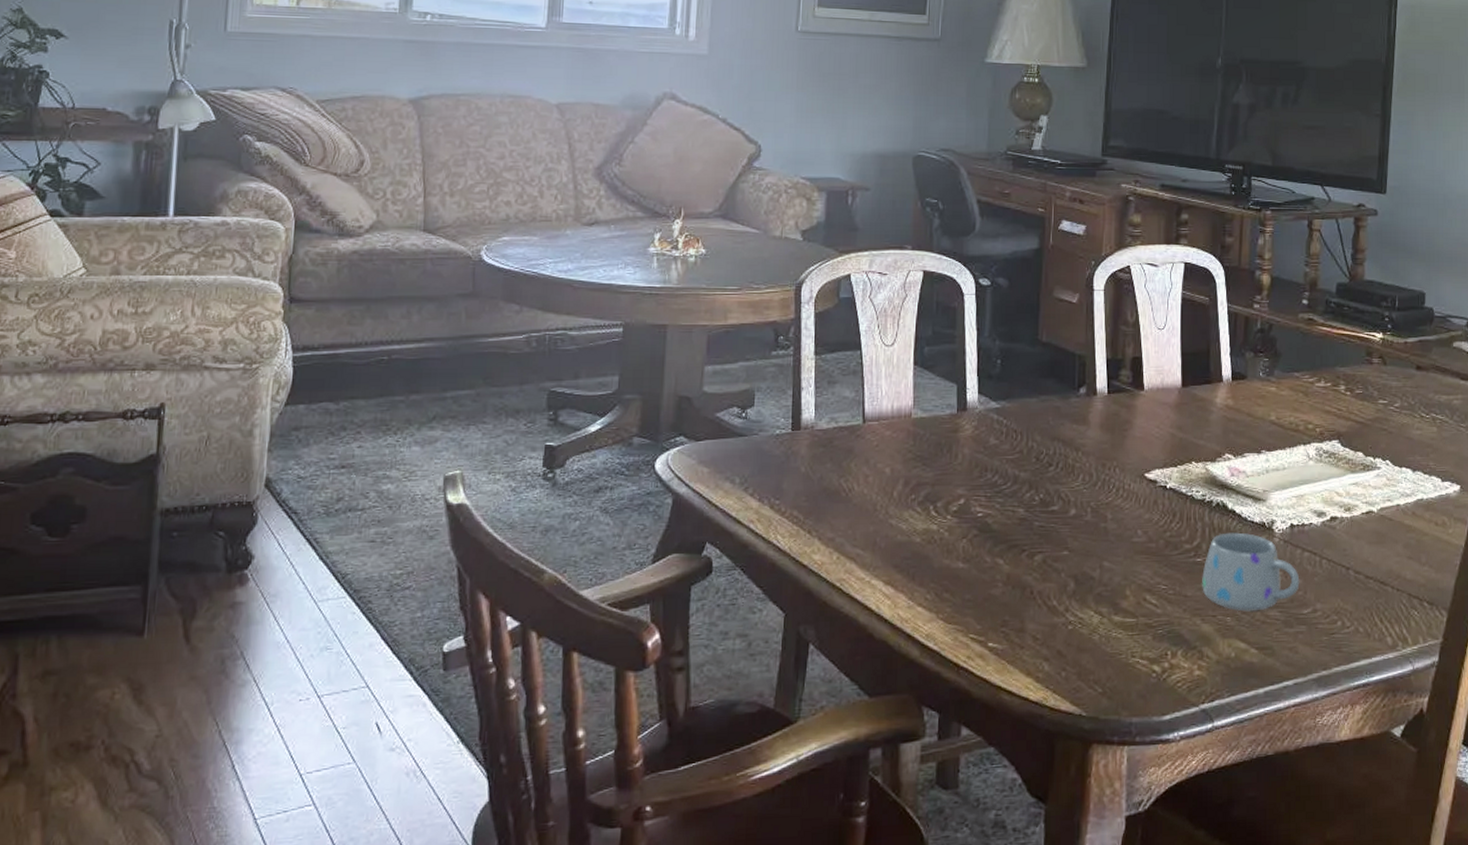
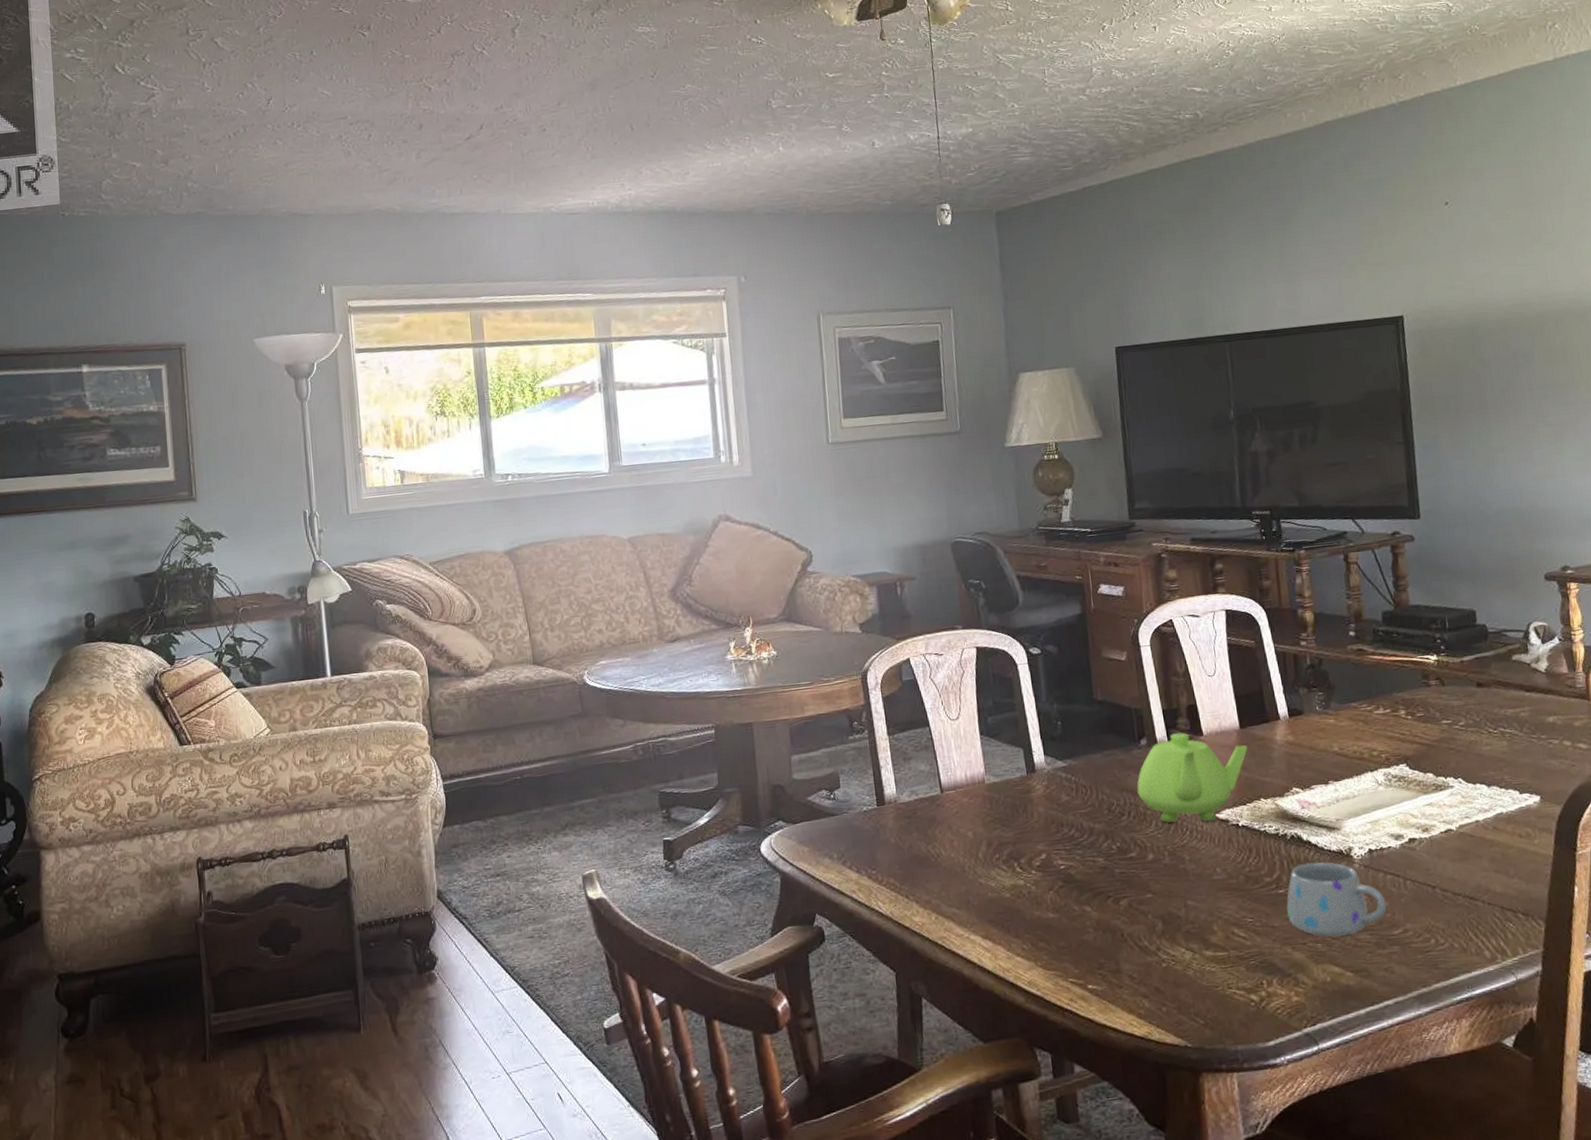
teapot: none [1069,385,1187,481] -> present [1137,732,1248,823]

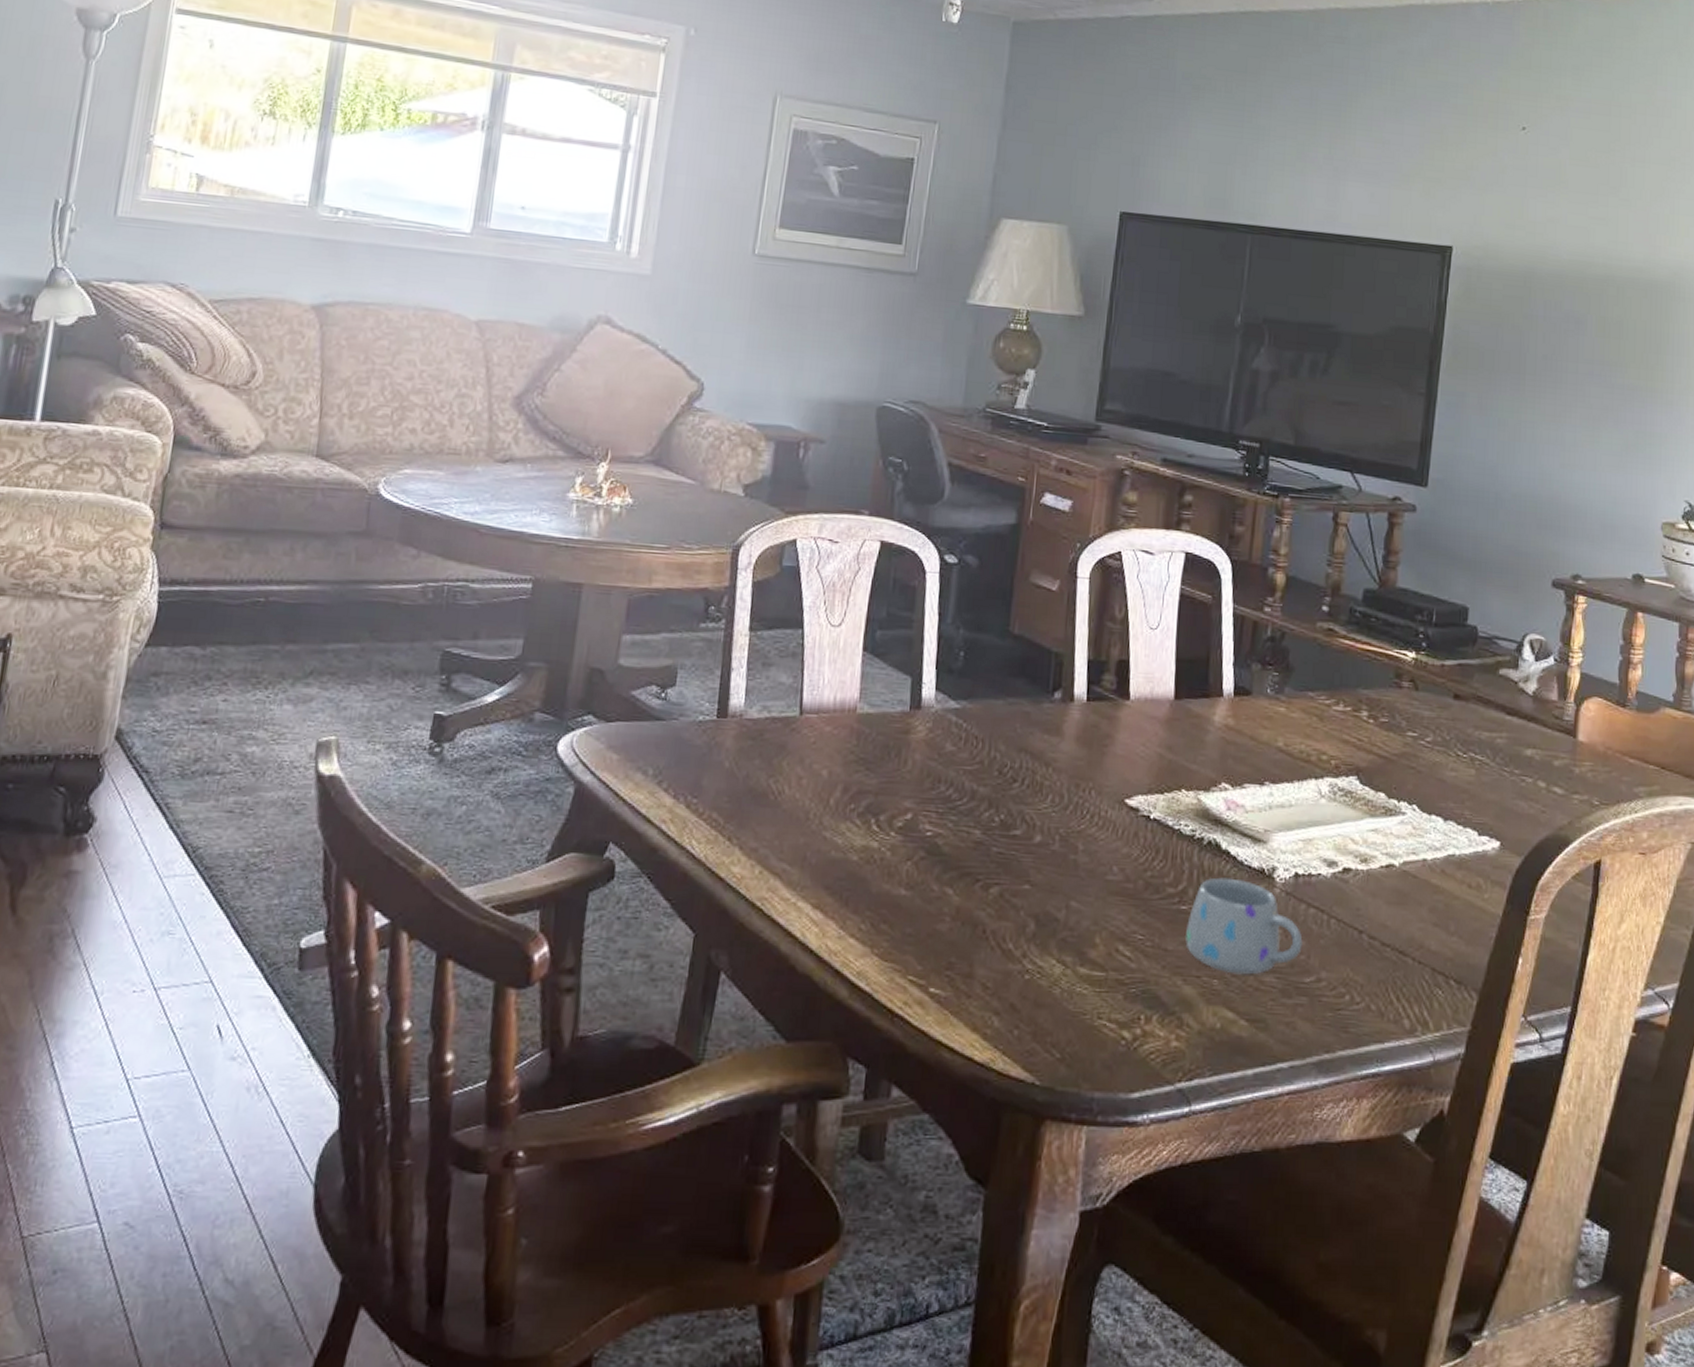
teapot: present [1137,732,1248,823] -> none [1038,691,1179,808]

